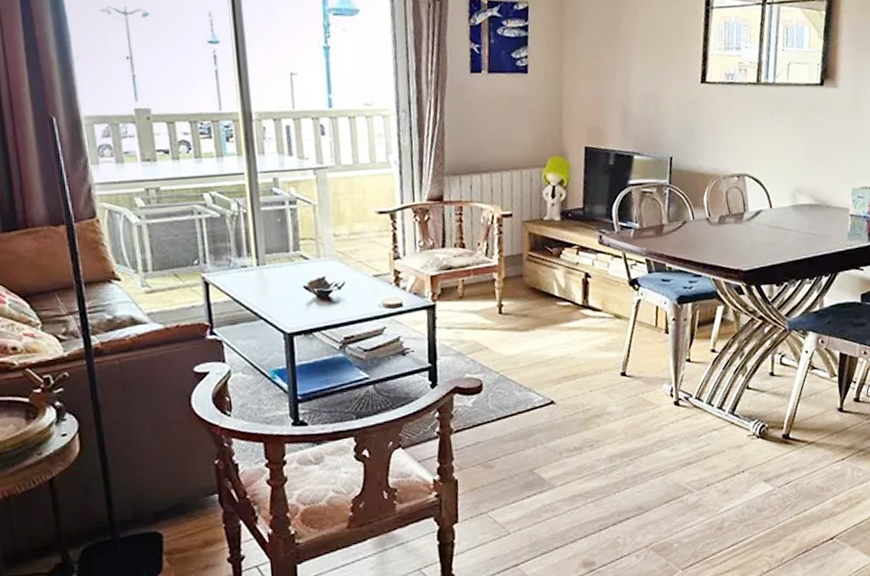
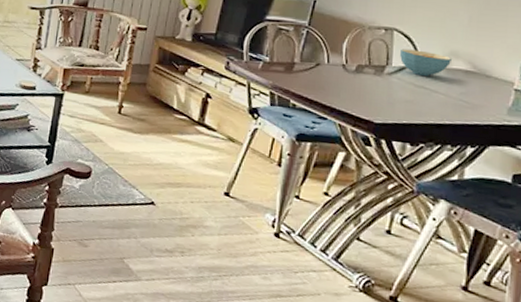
cereal bowl: none [754,191,797,217] -> present [400,49,451,77]

